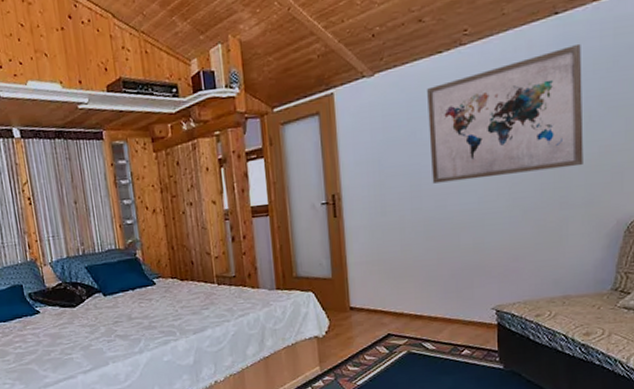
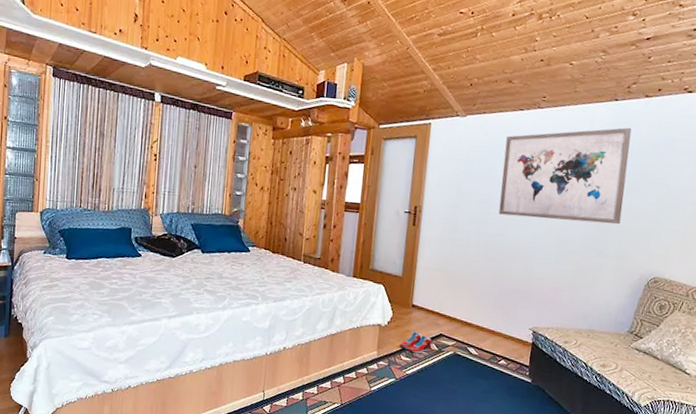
shoe: none [344,337,381,361] -> present [400,332,432,354]

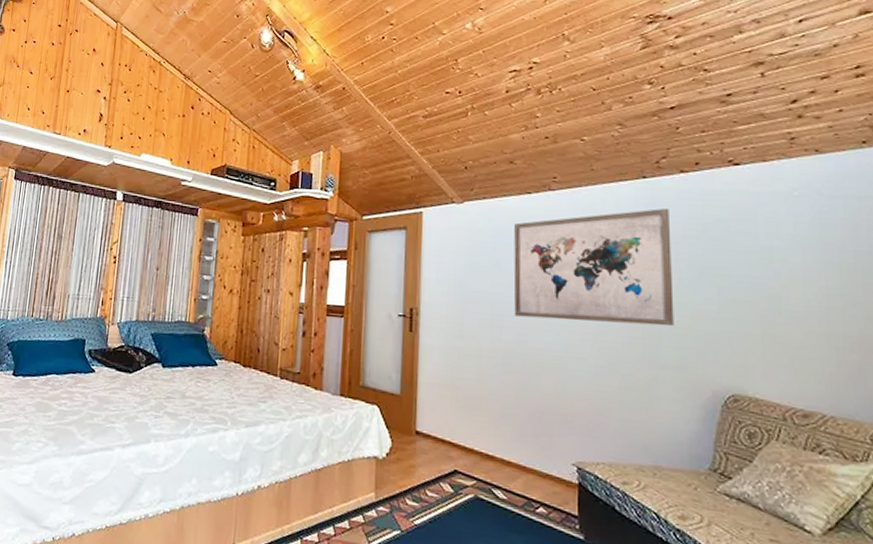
shoe: present [400,332,432,354] -> none [404,467,445,497]

